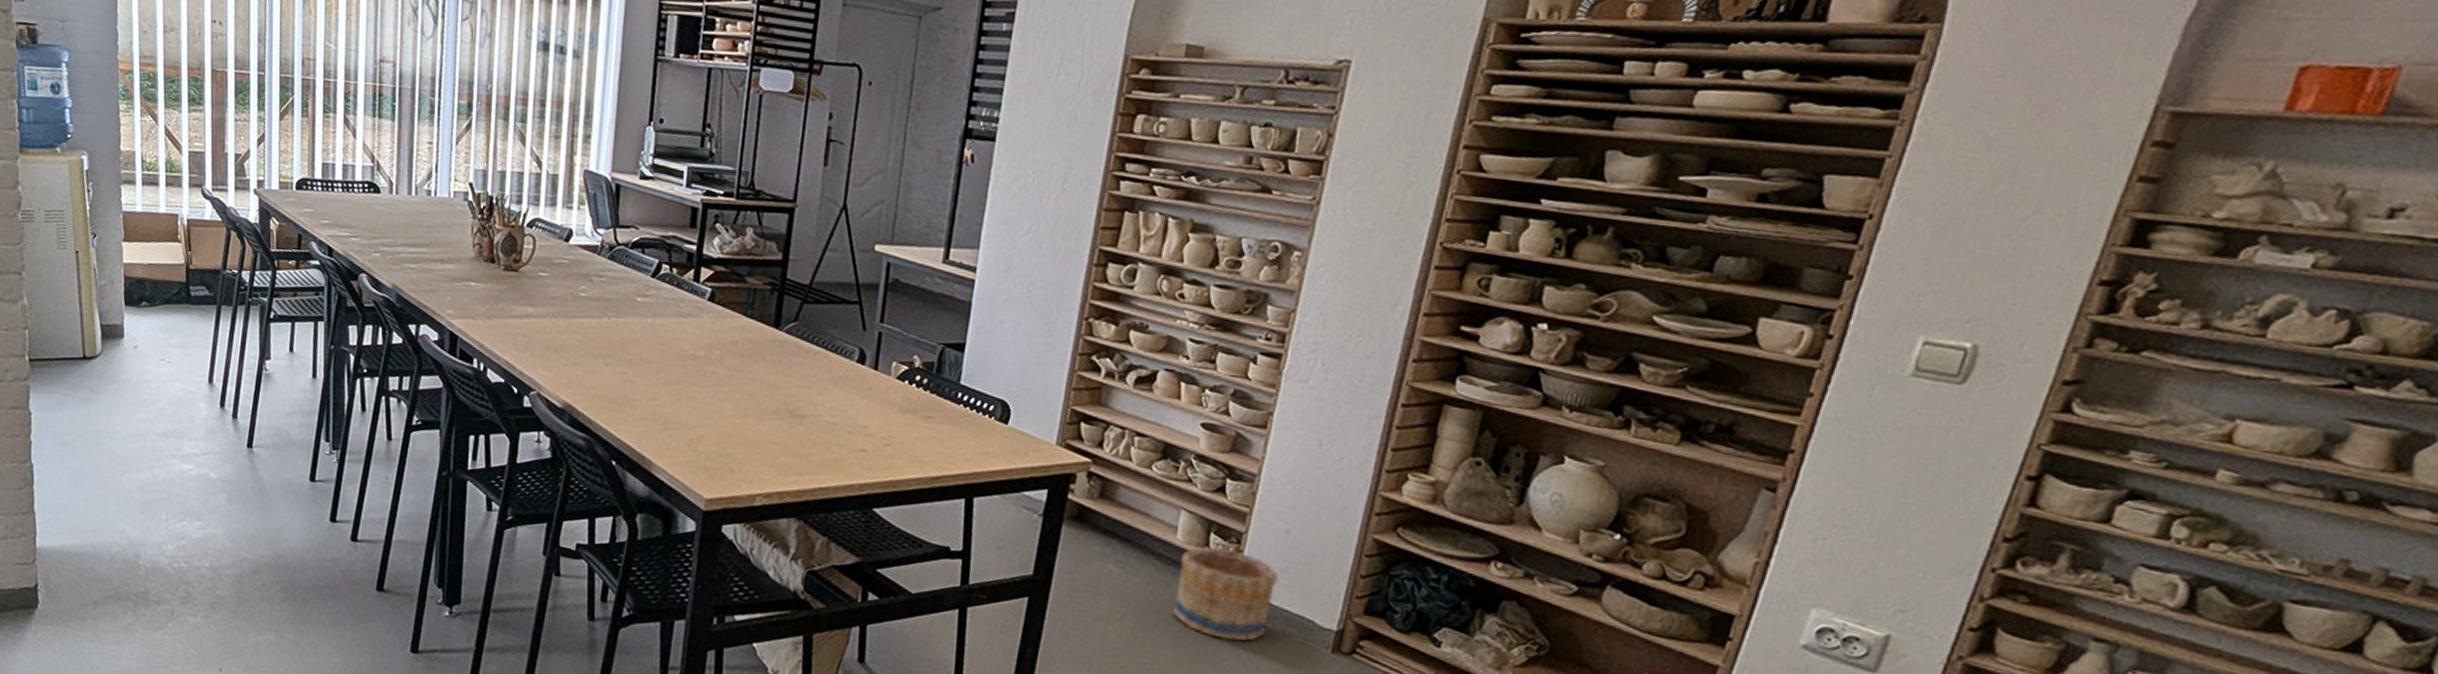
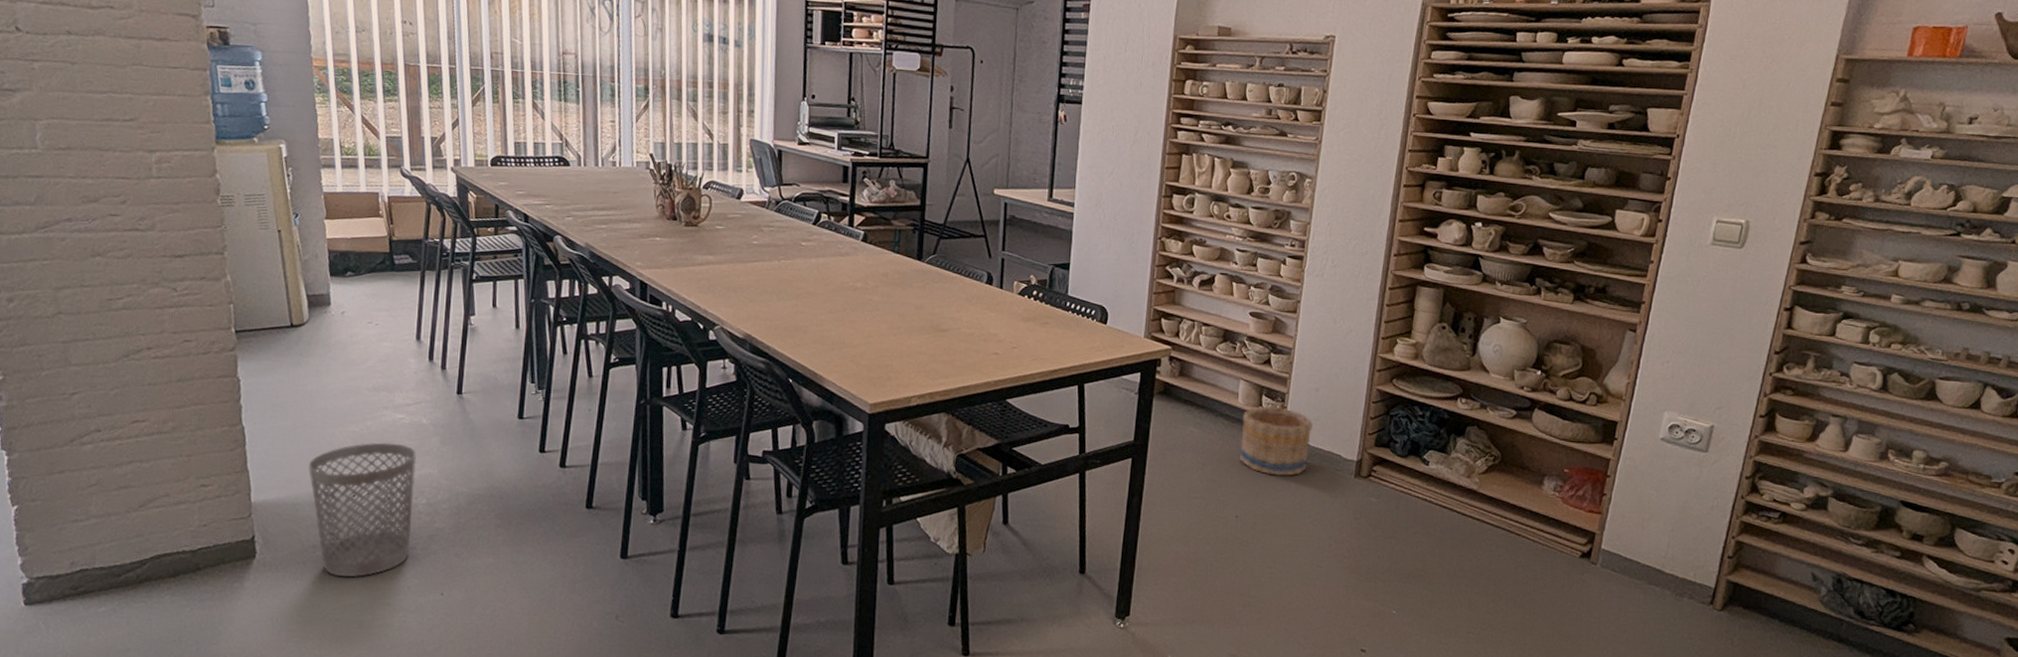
wastebasket: none [93,493,202,641] -> present [309,442,416,578]

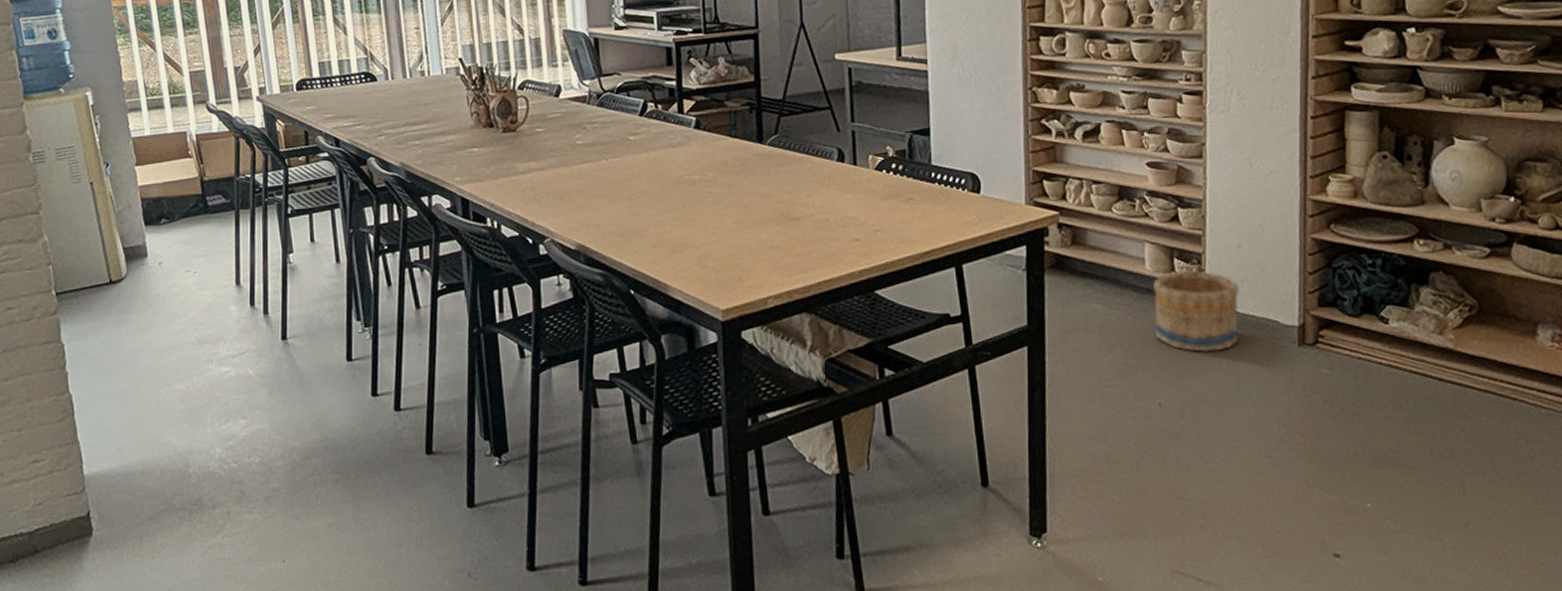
wastebasket: present [309,442,416,578] -> none [138,399,247,550]

